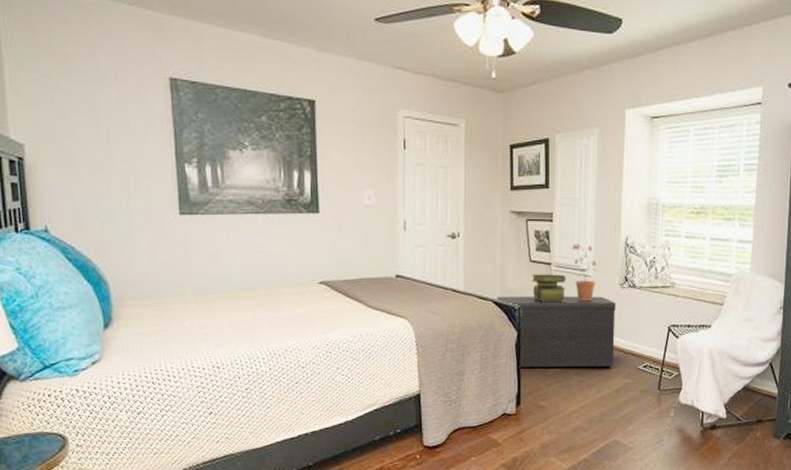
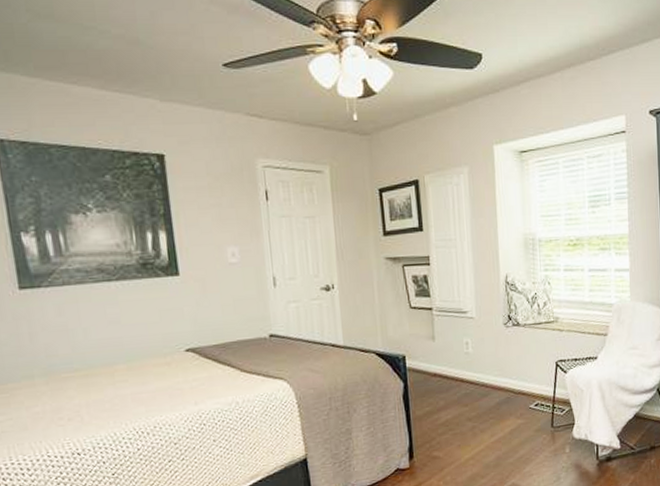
bench: present [497,296,616,368] -> none [379,337,505,419]
stack of books: present [532,274,566,302] -> none [414,318,451,349]
potted plant: present [572,244,596,301] -> none [452,286,480,345]

